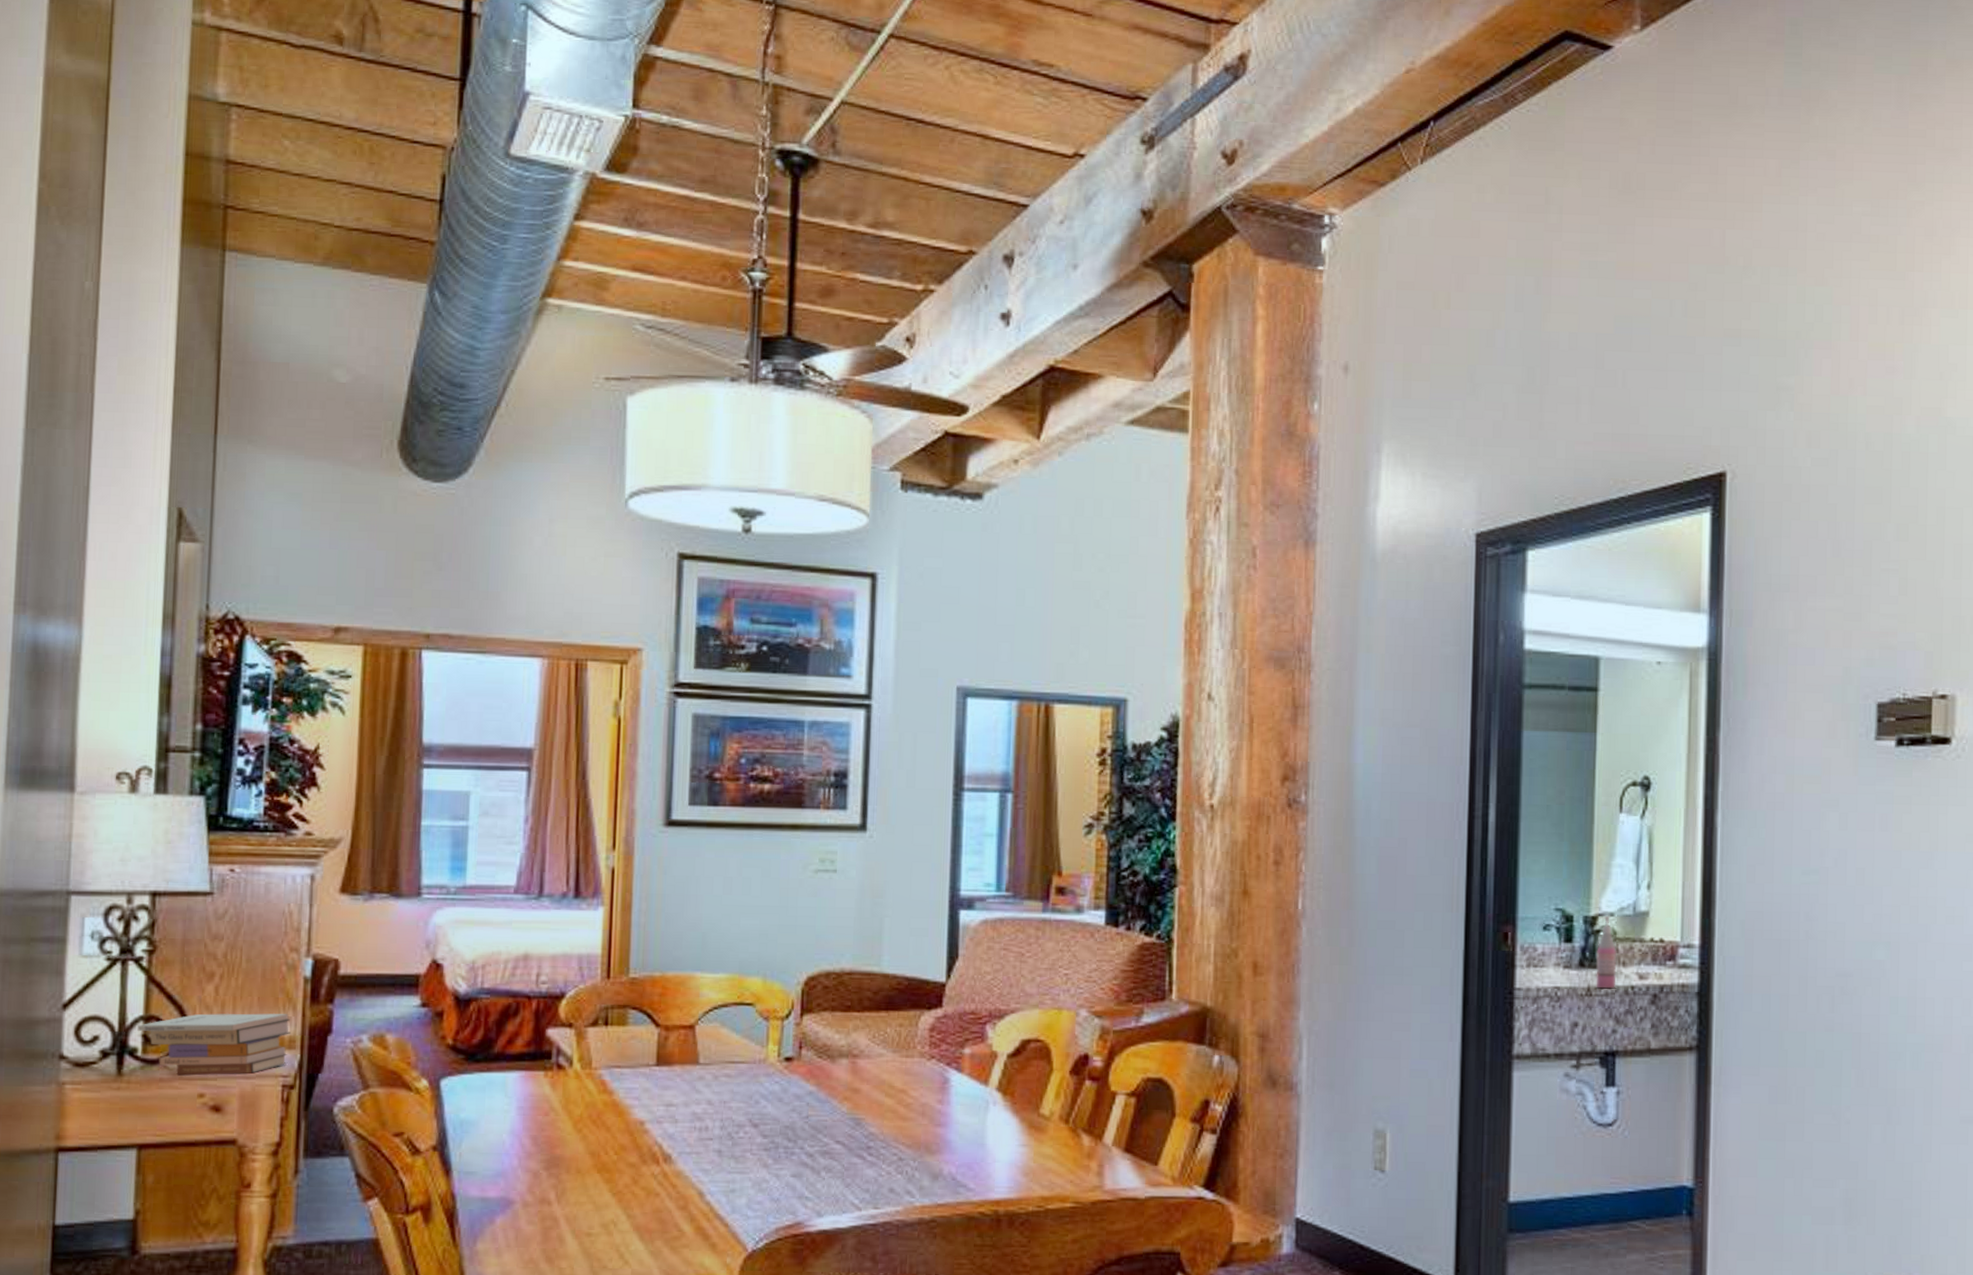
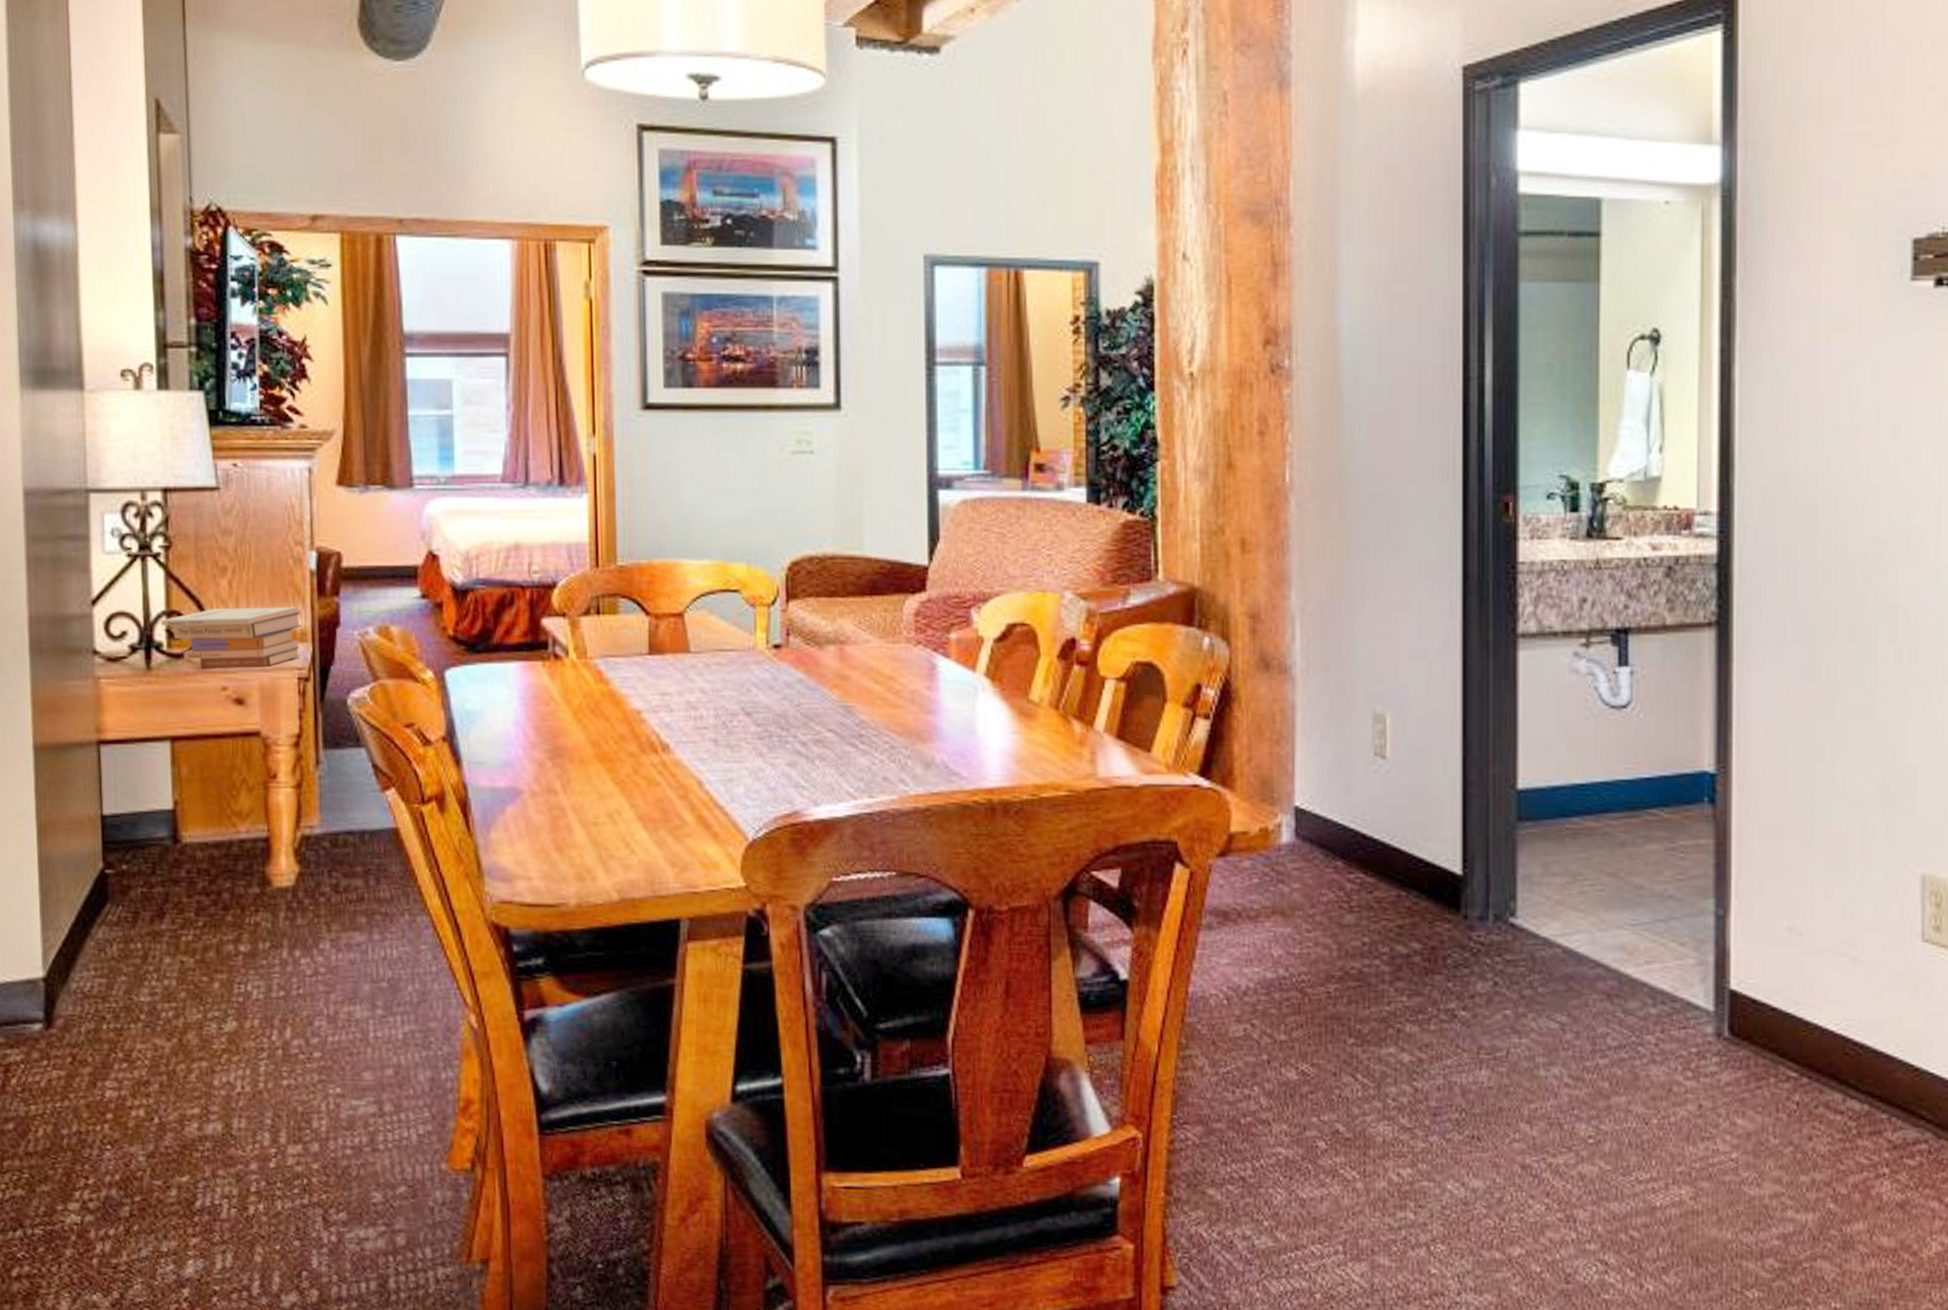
soap dispenser: present [1596,915,1617,989] -> none [1605,482,1628,561]

